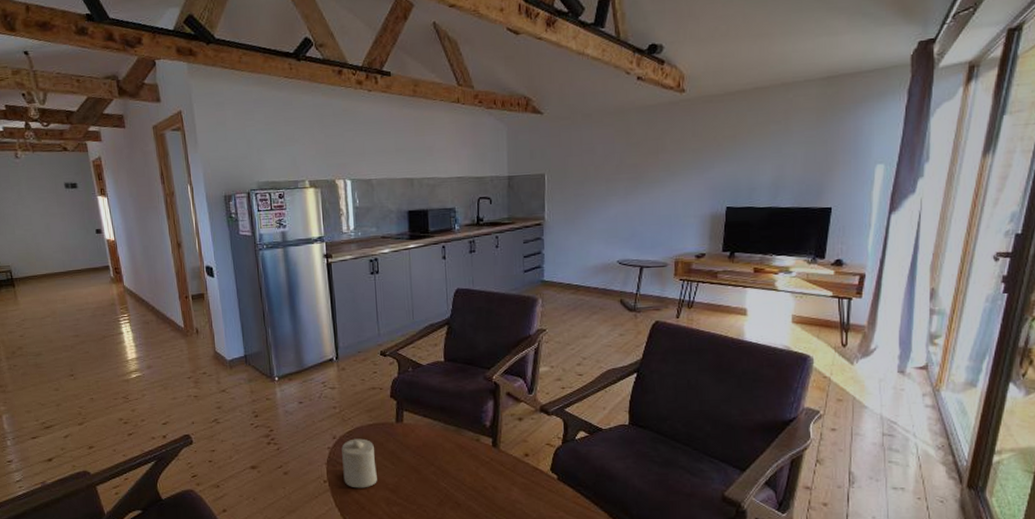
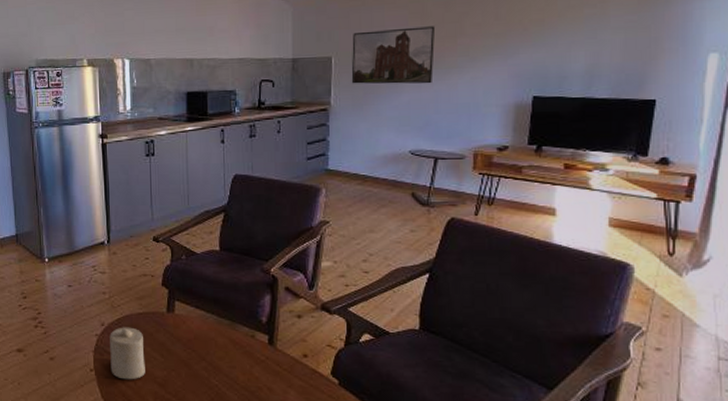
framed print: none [563,143,639,200] -> present [351,26,436,84]

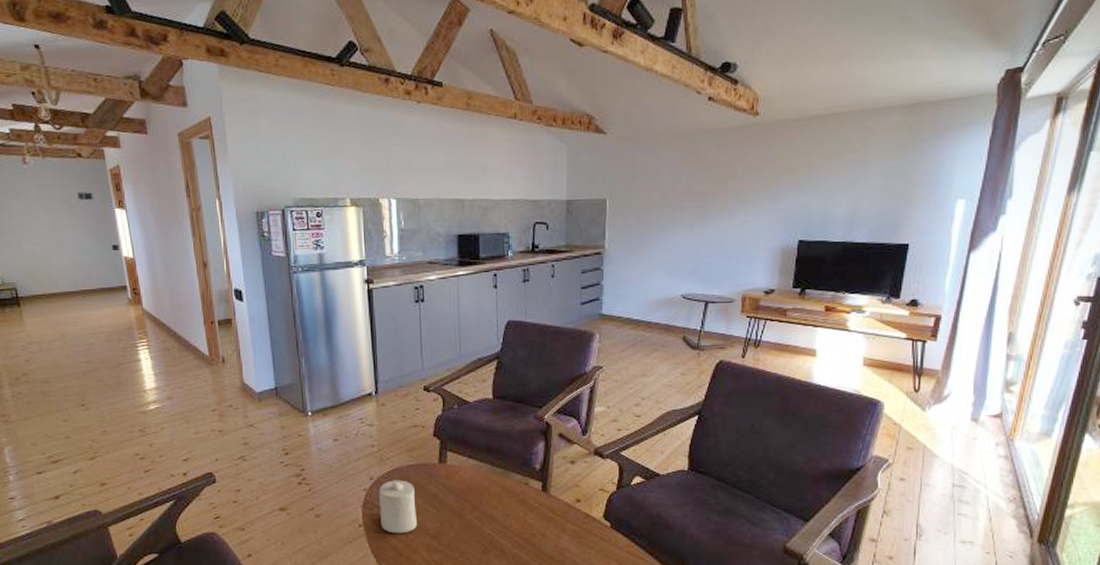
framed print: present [351,26,436,84] -> none [625,169,708,228]

